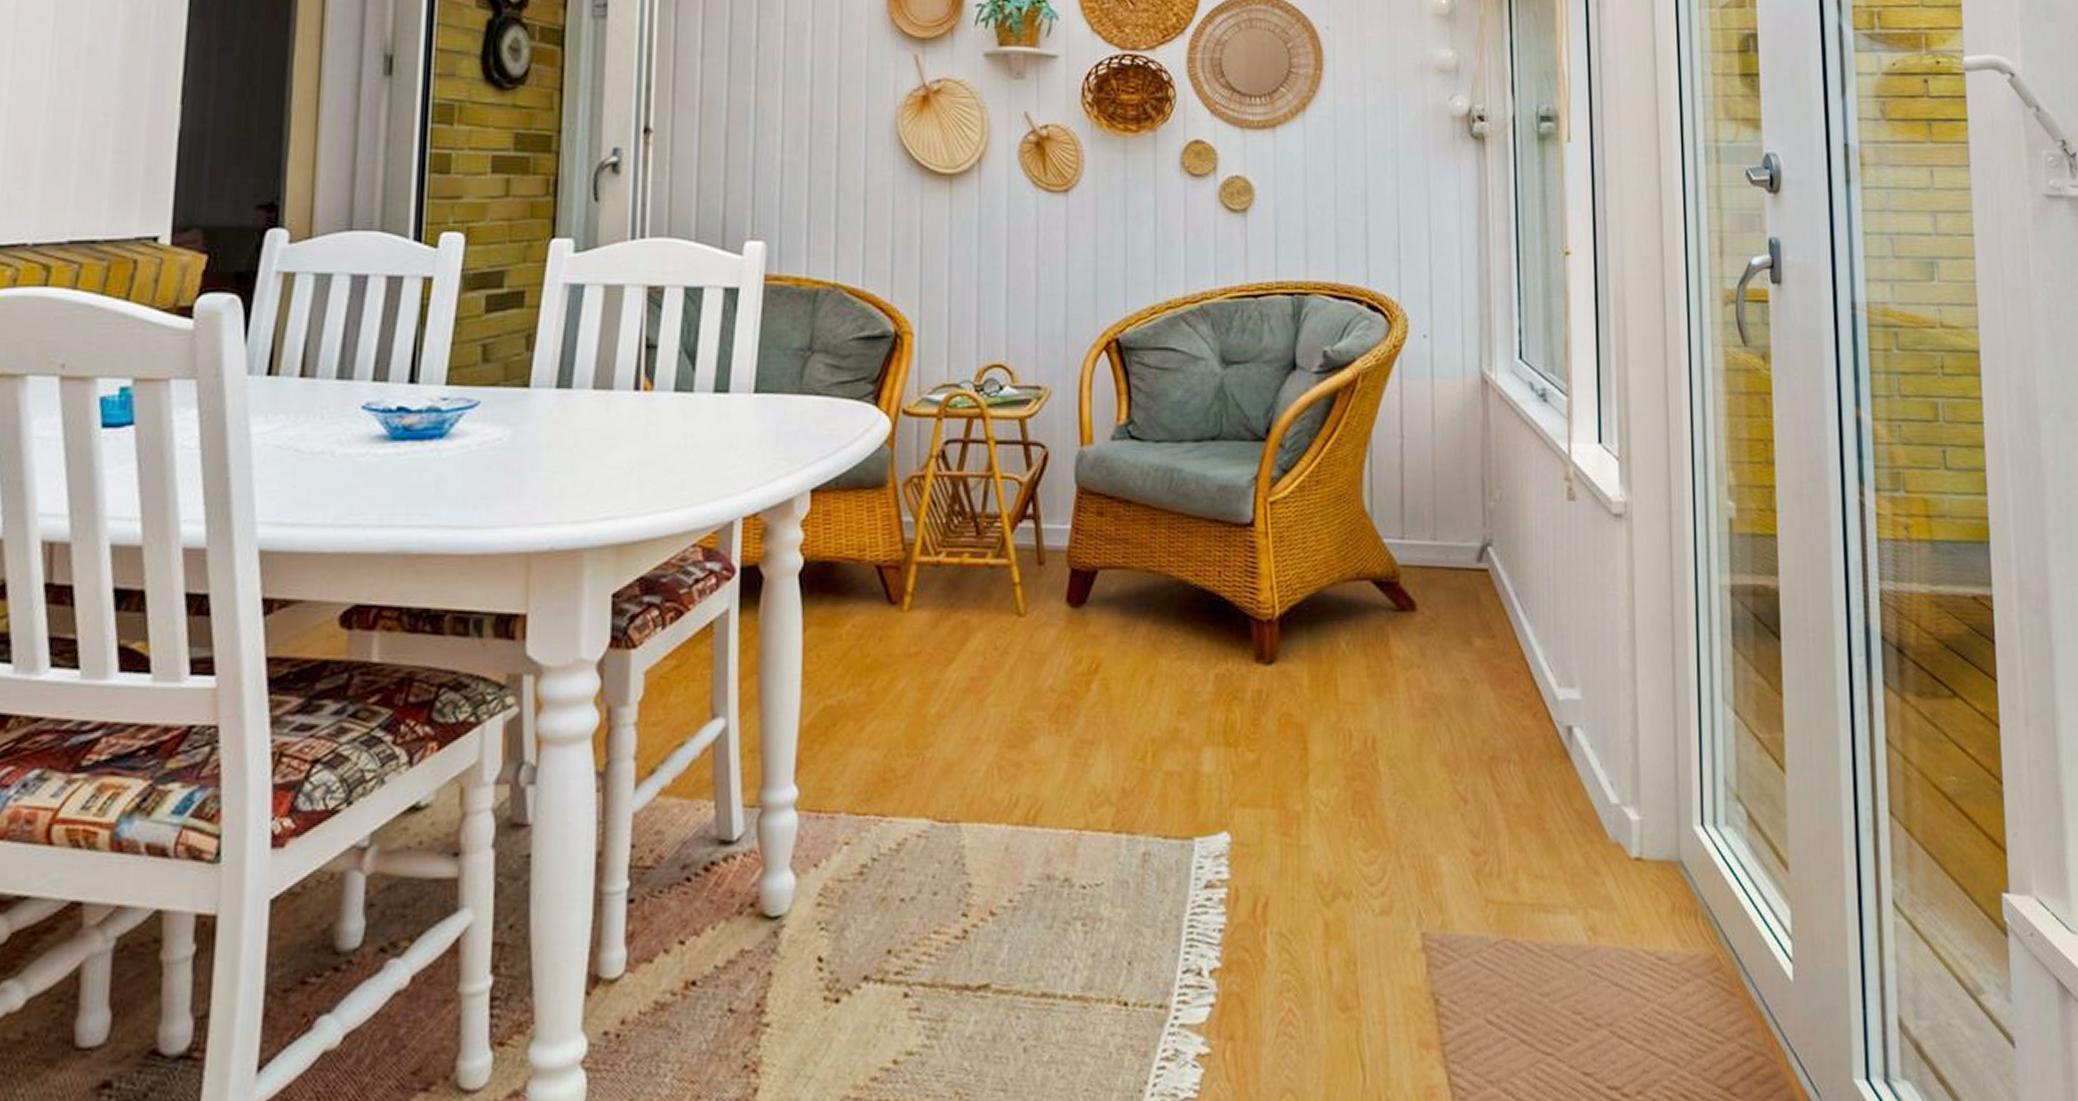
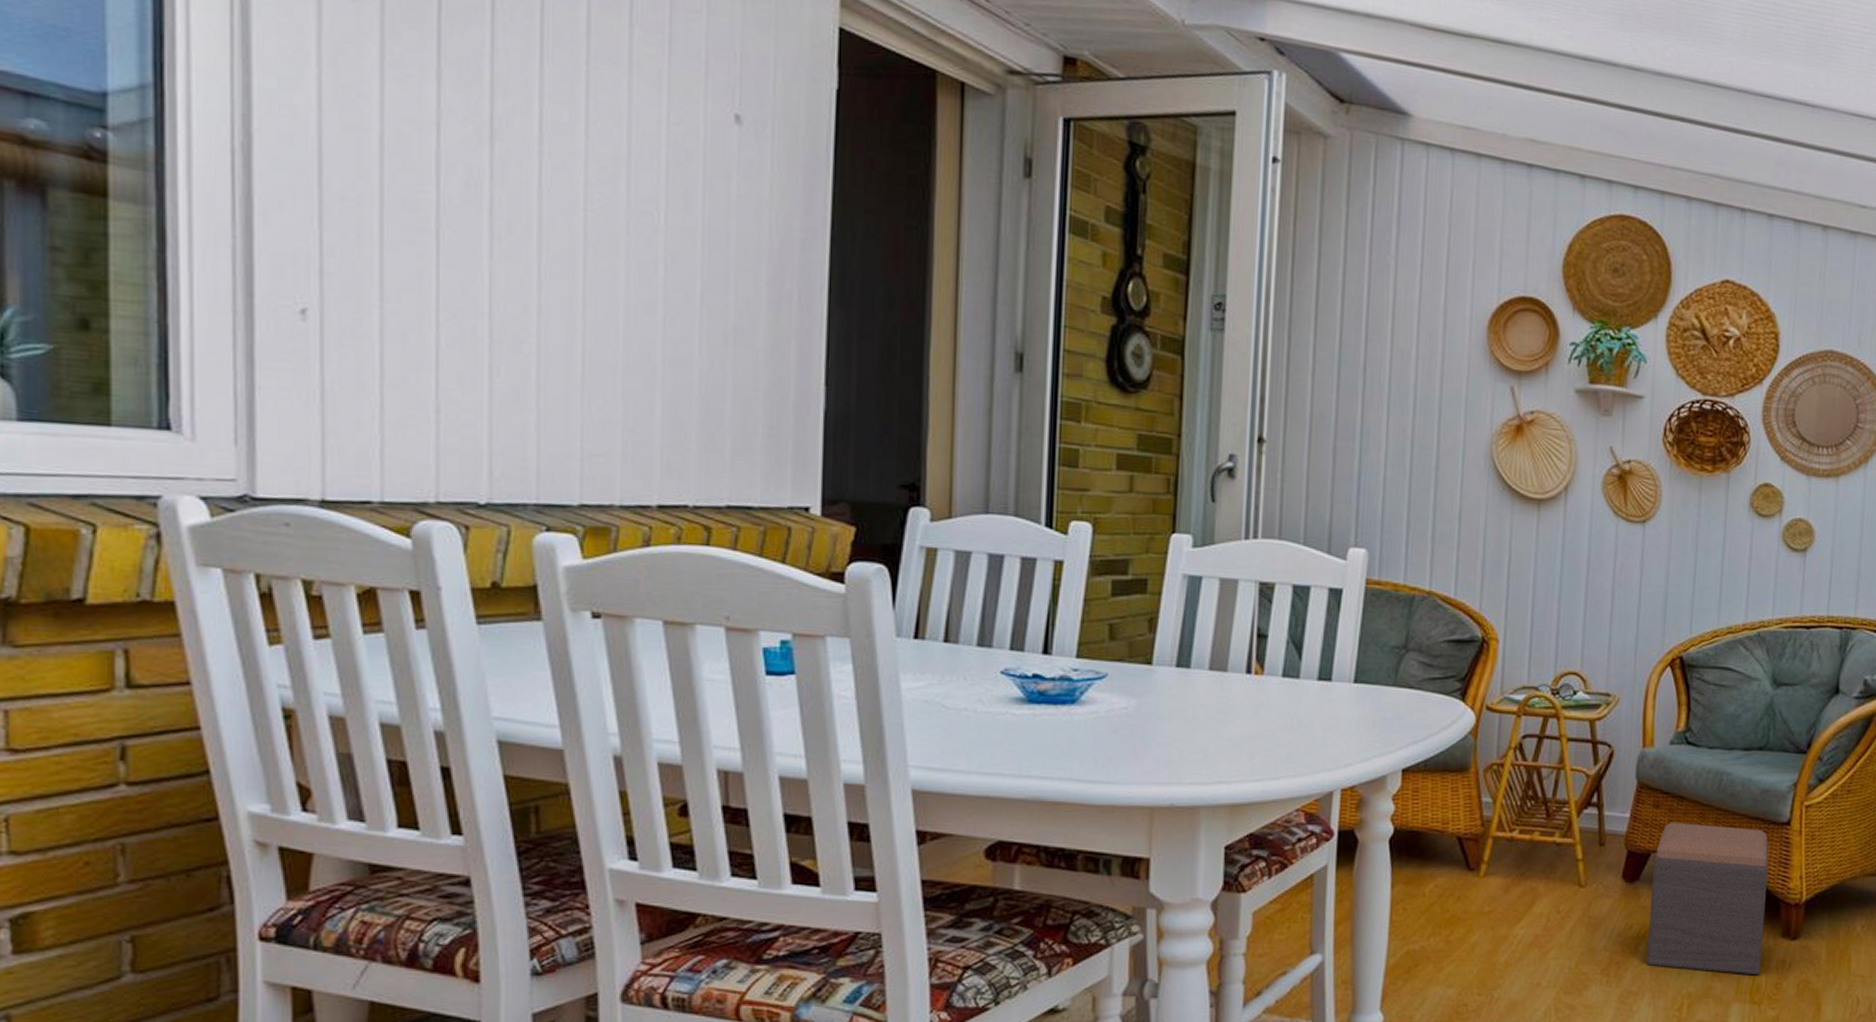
footstool: none [1101,531,1233,711] -> present [1647,823,1769,976]

